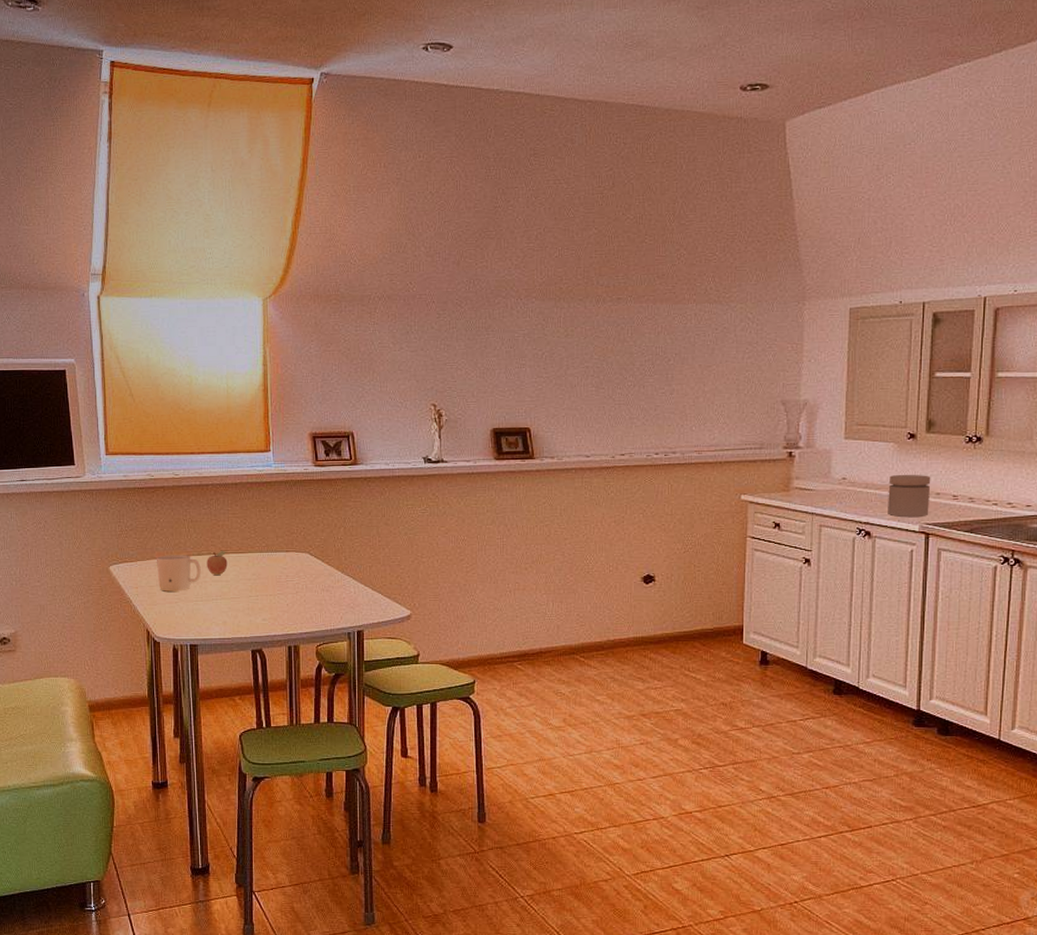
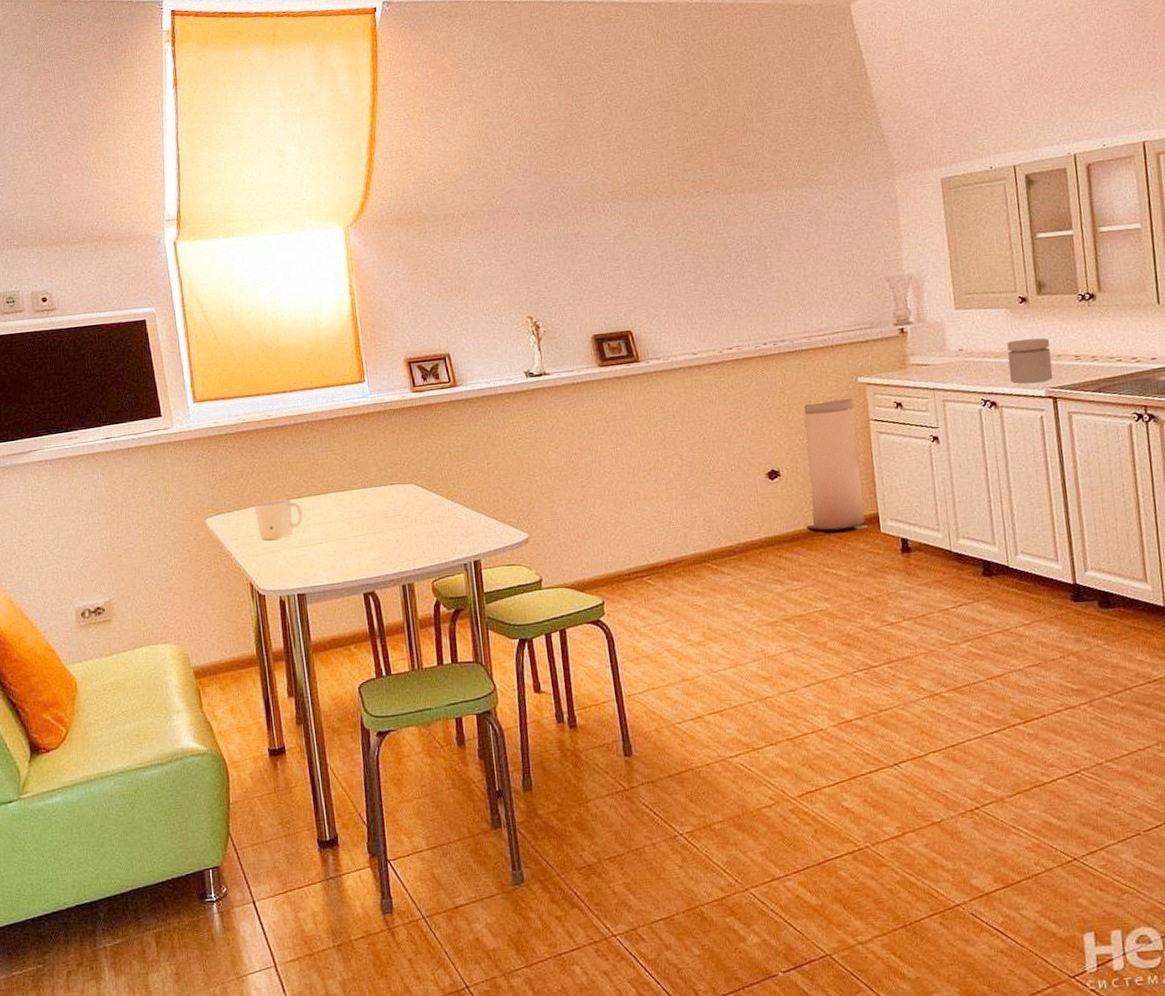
fruit: present [207,551,228,576] -> none [308,490,331,518]
pedal bin: none [672,512,734,640] -> present [804,396,869,534]

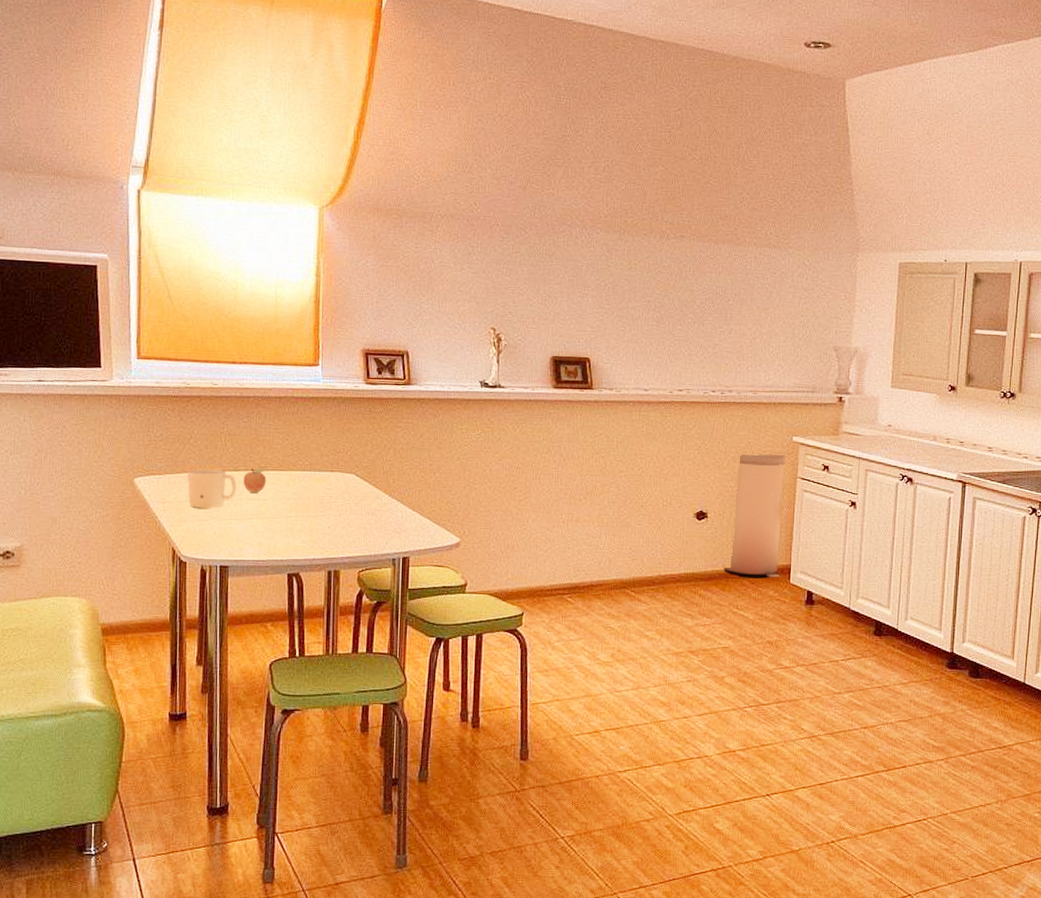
fruit: none [308,490,331,518] -> present [243,467,267,494]
jar: present [1007,337,1053,385] -> none [929,424,969,467]

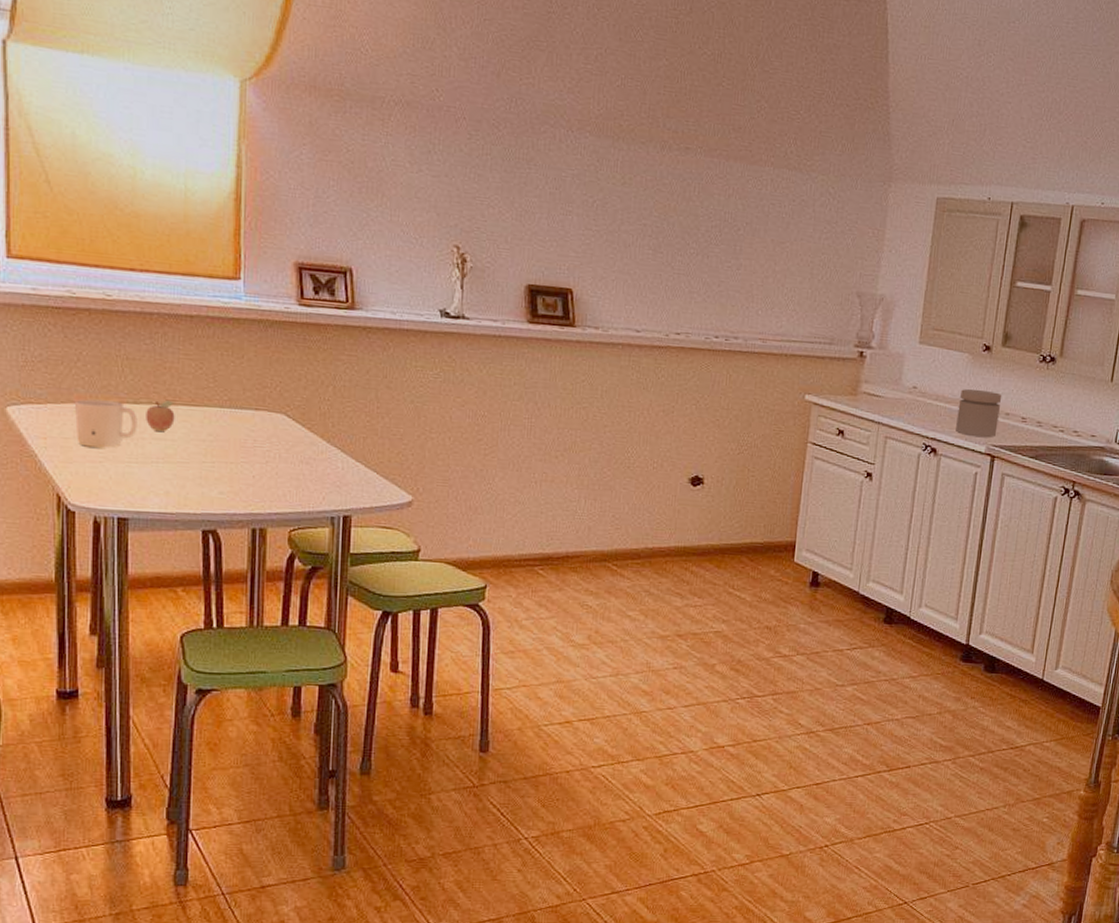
pedal bin: present [722,453,786,579] -> none [718,412,796,556]
jar: none [929,424,969,467] -> present [956,389,1002,438]

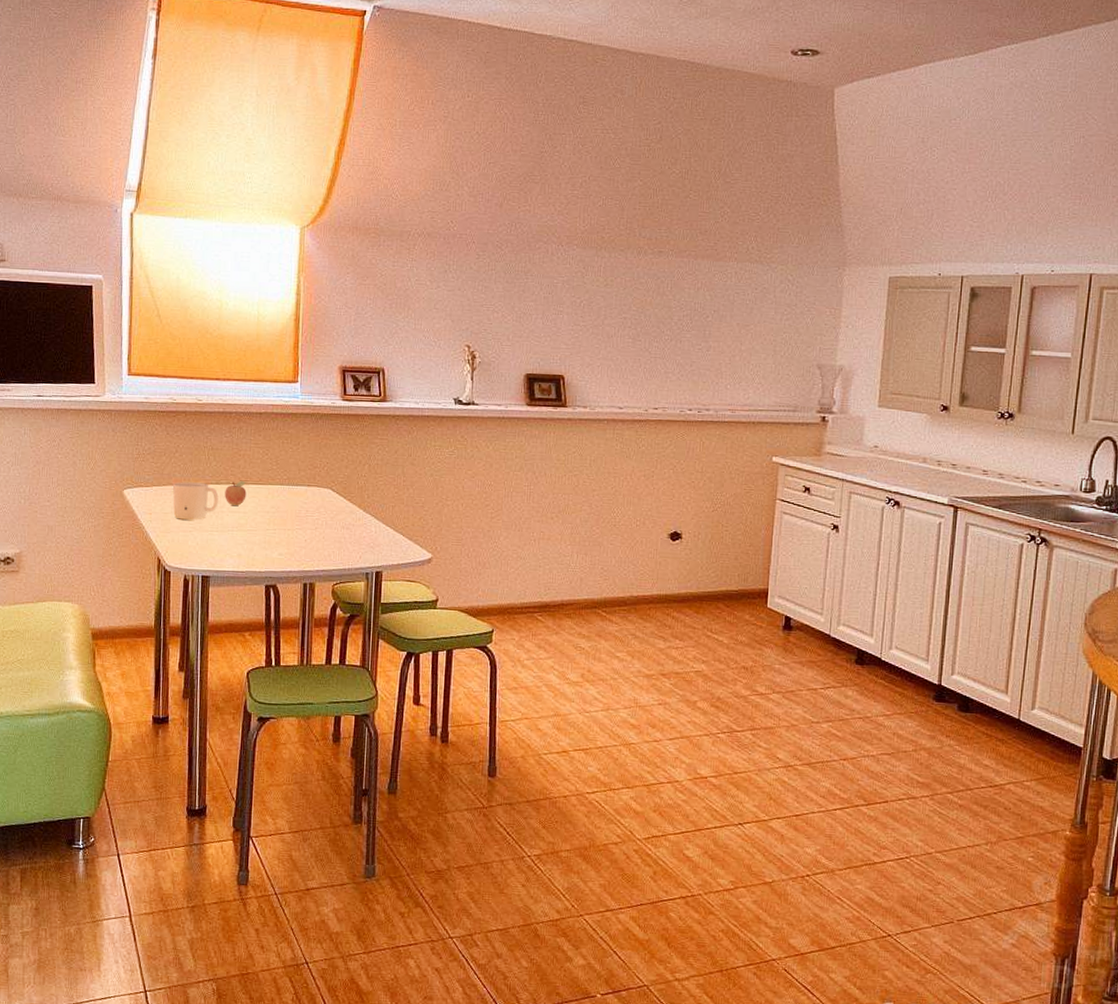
jar: present [956,389,1002,438] -> none [918,446,962,491]

